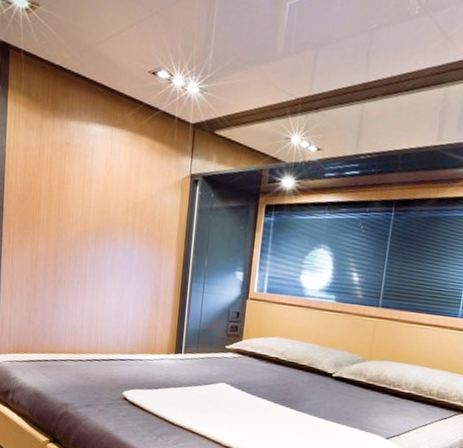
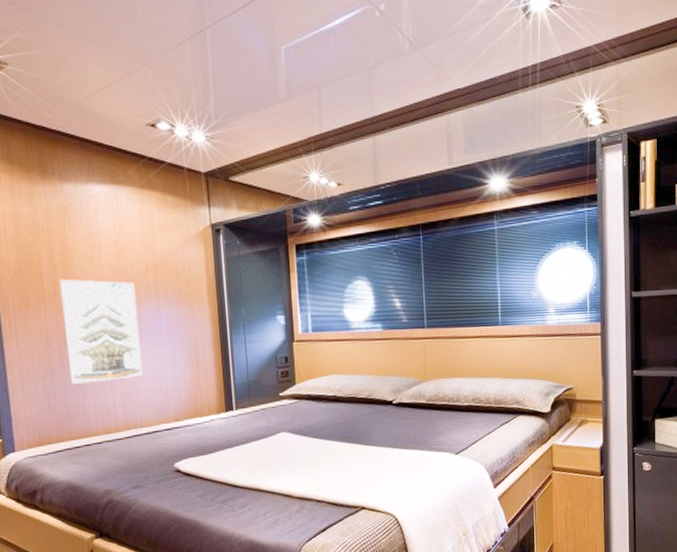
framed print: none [48,208,115,308] -> present [59,278,143,385]

